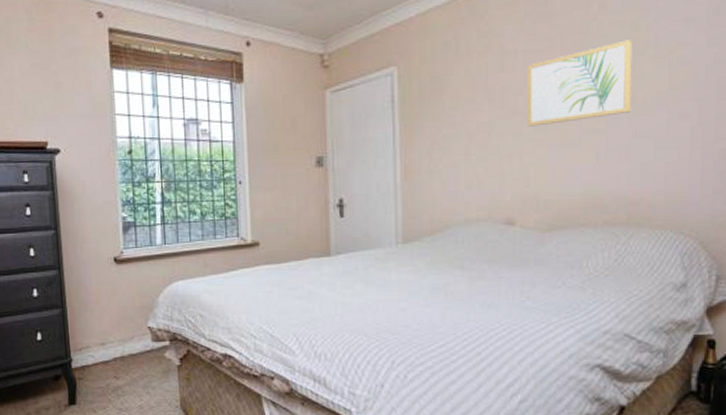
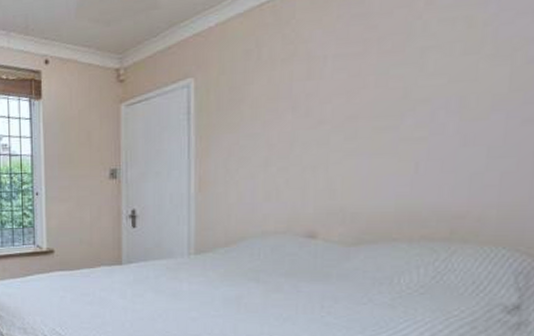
wall art: present [526,40,633,127] -> none [335,37,466,136]

